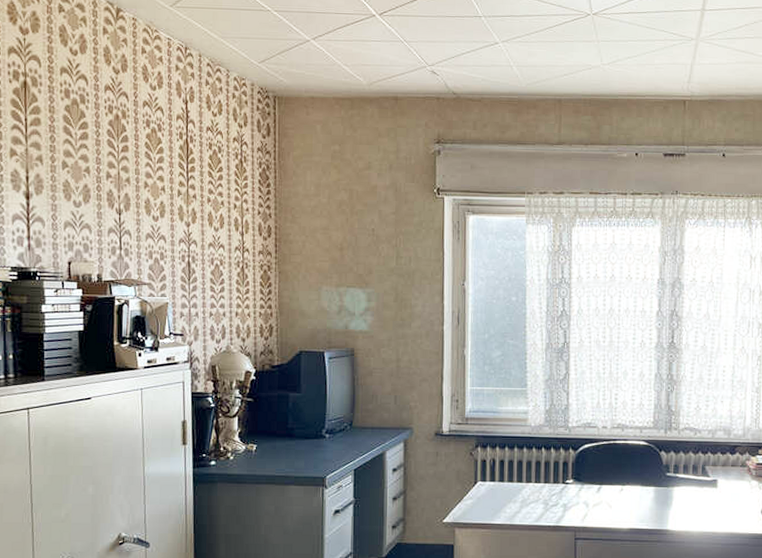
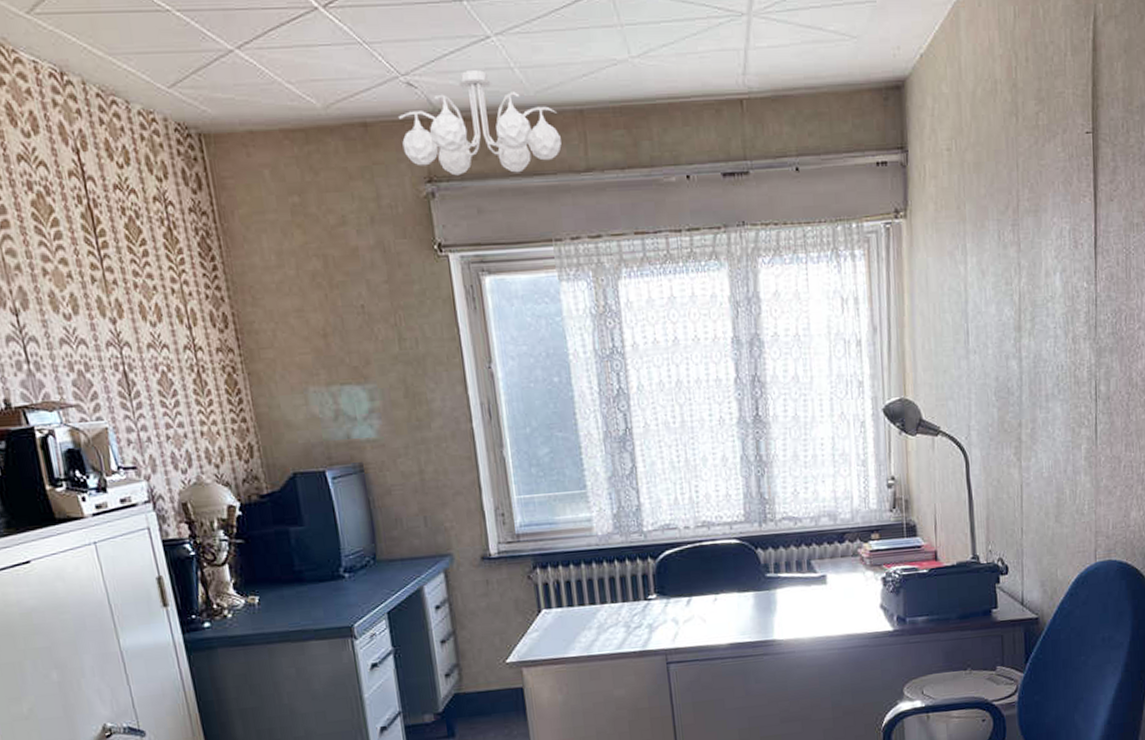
ceiling light fixture: none [421,66,542,142] -> present [397,70,562,176]

